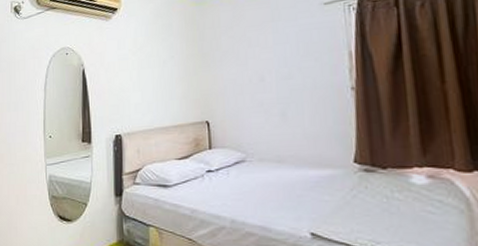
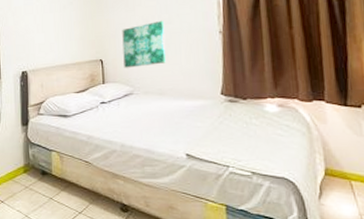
wall art: none [232,75,285,131] -> present [122,20,166,68]

